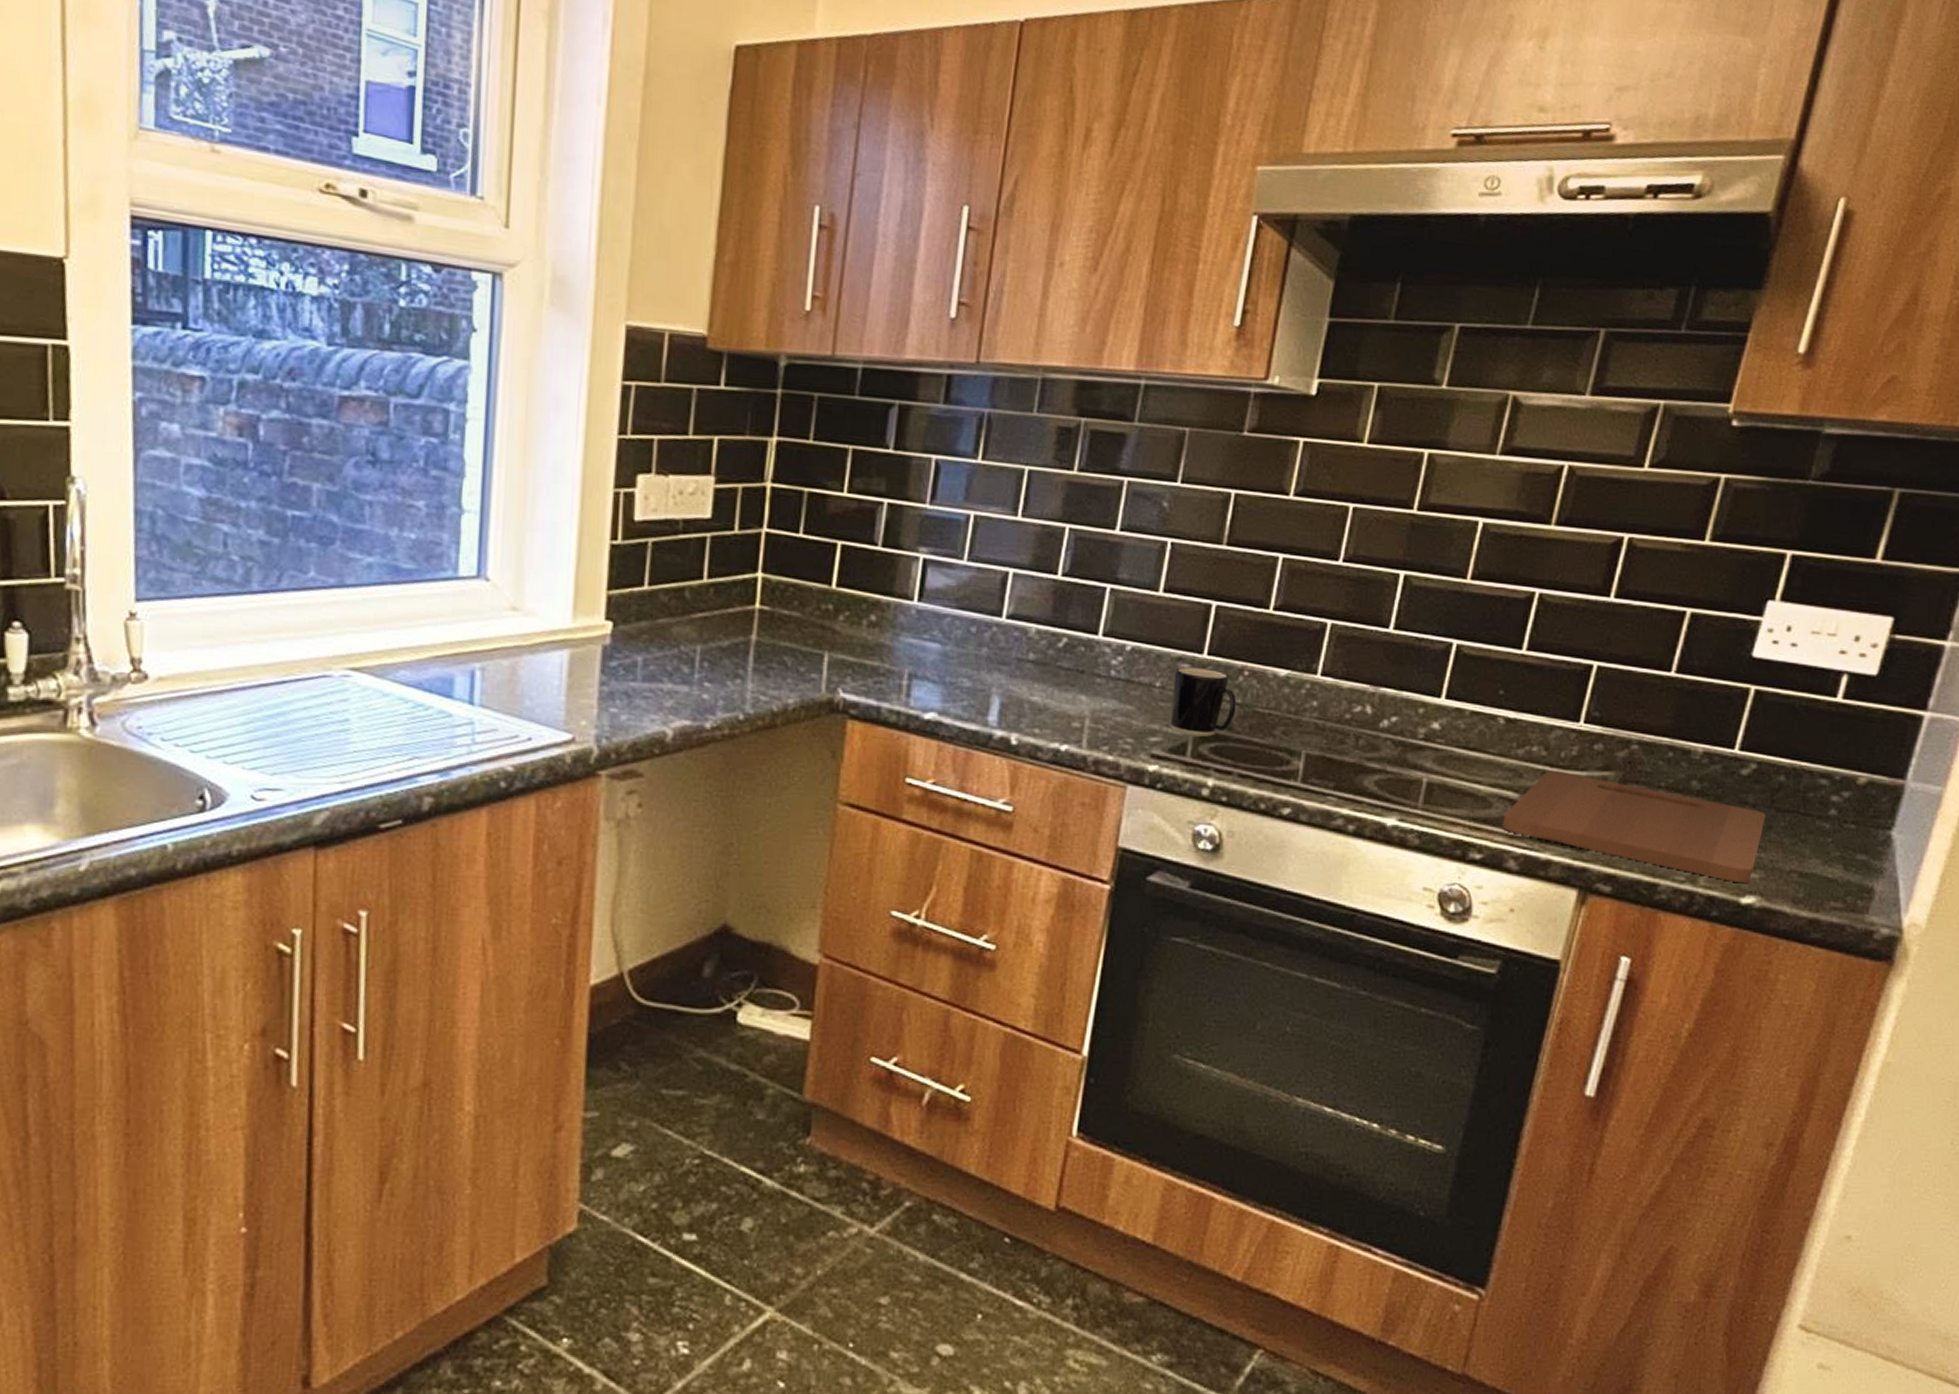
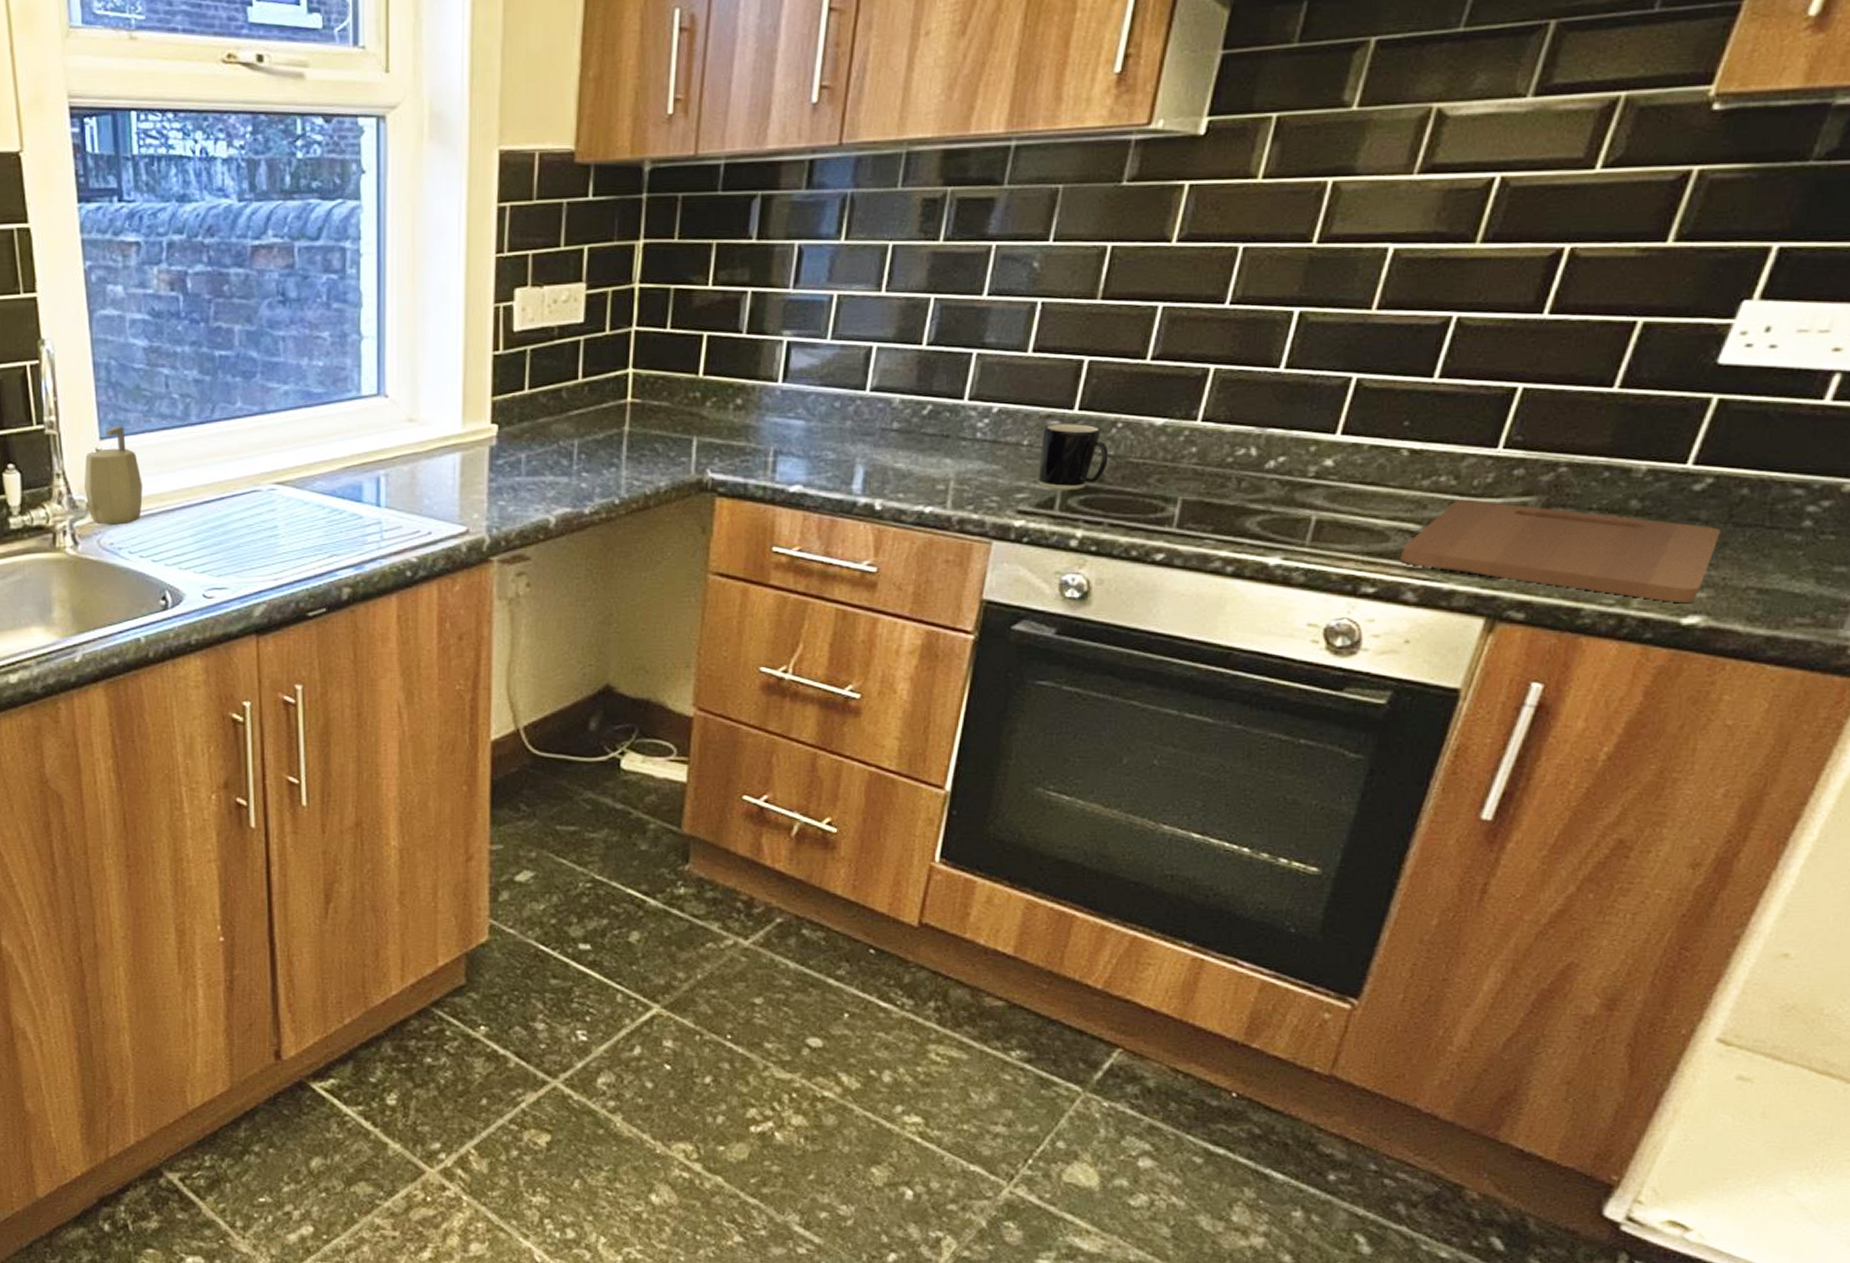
soap dispenser: none [109,587,185,705] -> present [83,426,143,525]

